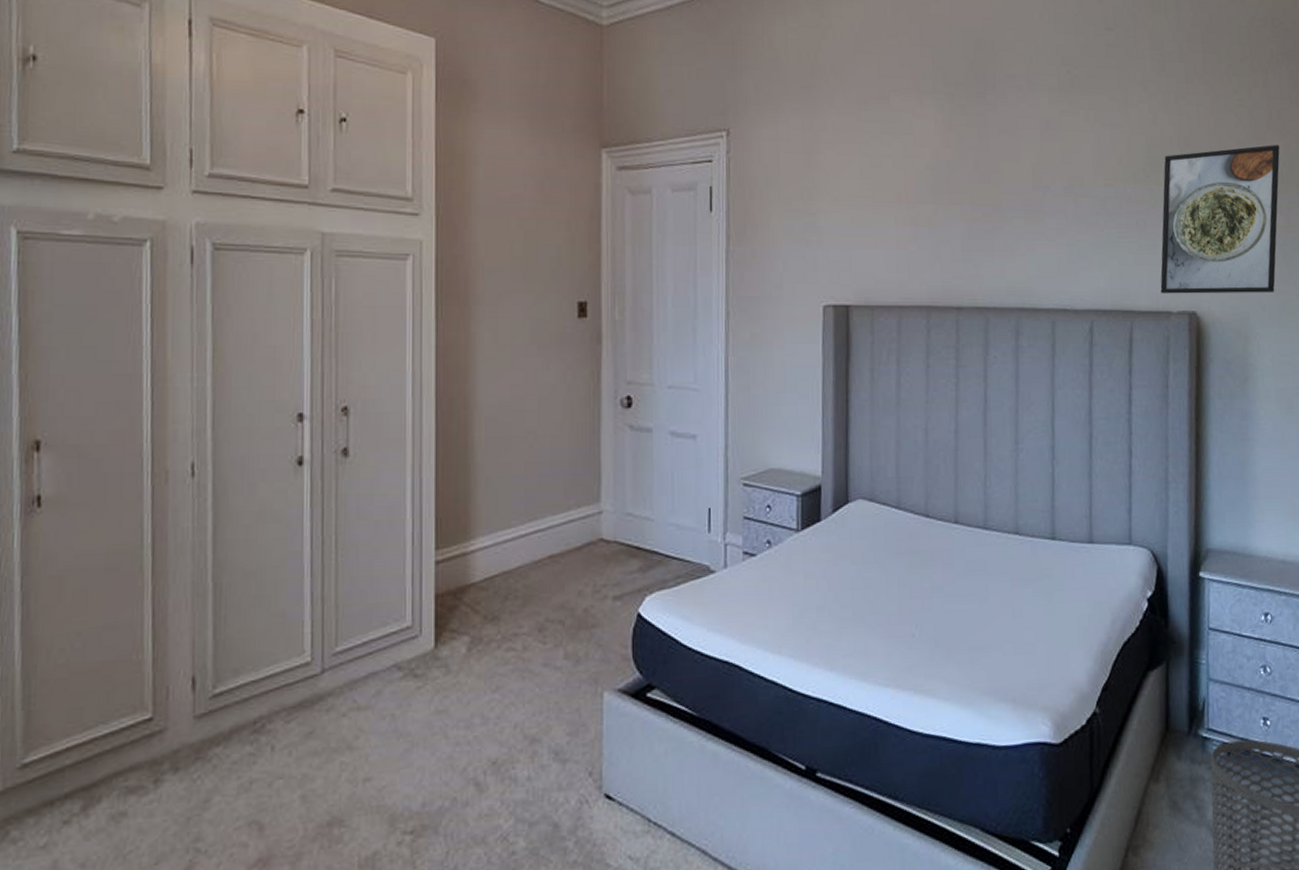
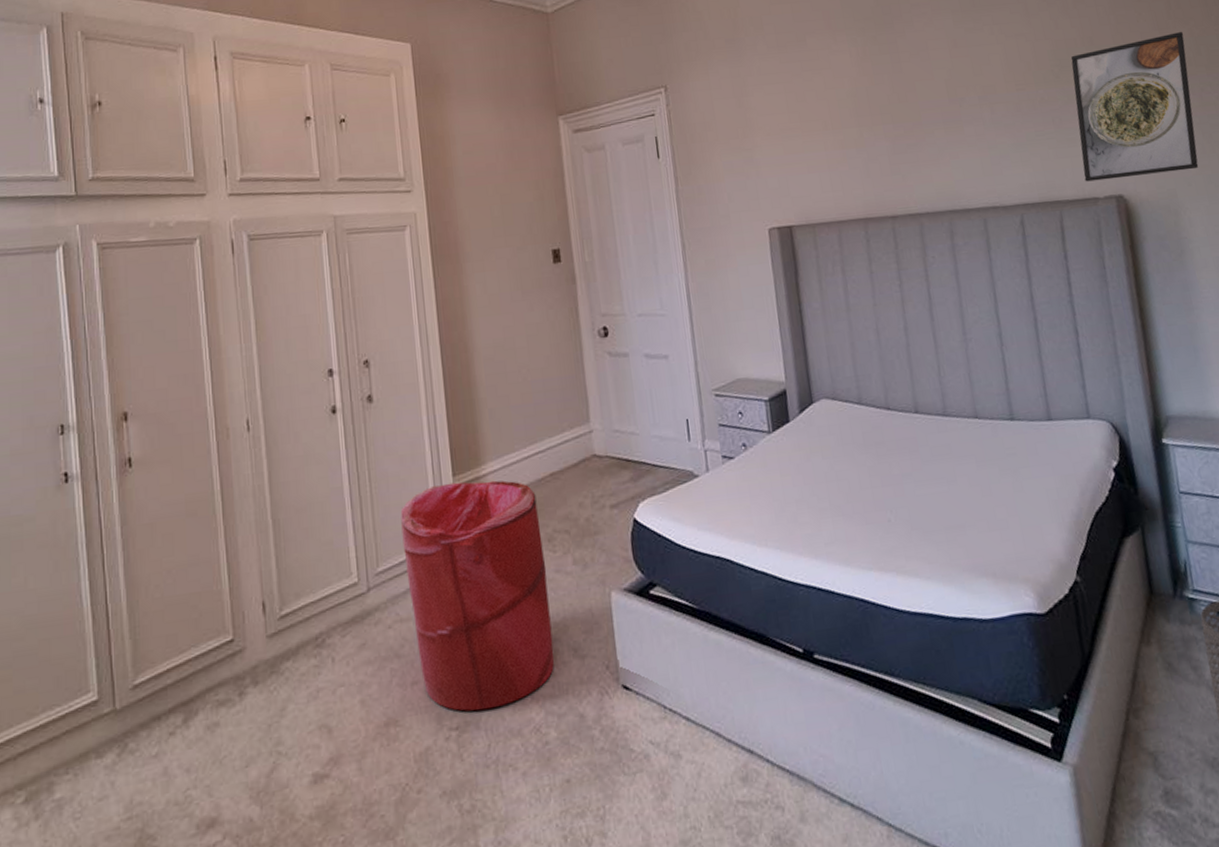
laundry hamper: none [369,557,533,814] -> present [400,480,555,712]

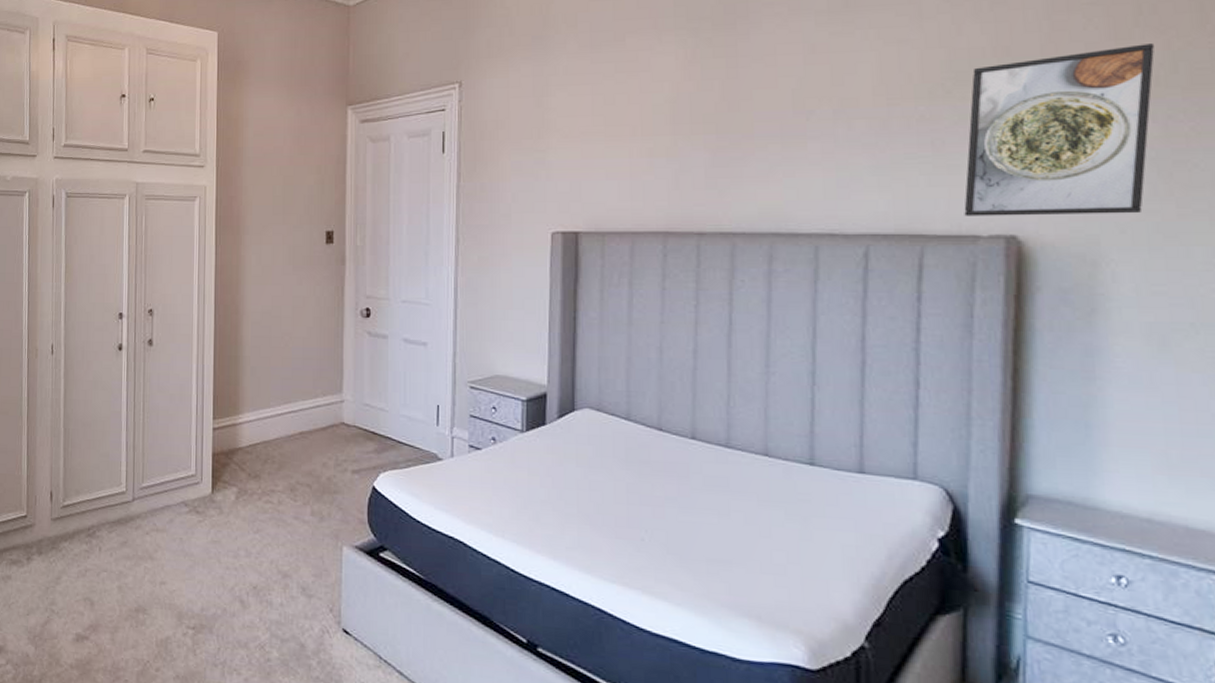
laundry hamper: present [400,480,555,712] -> none [165,424,286,620]

